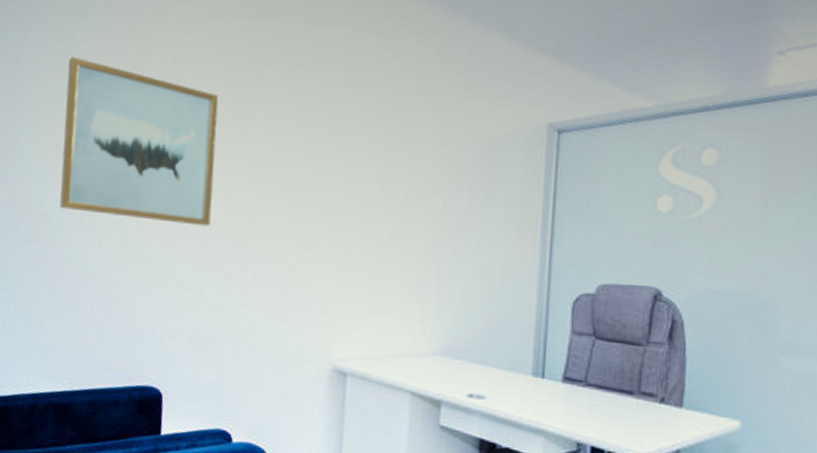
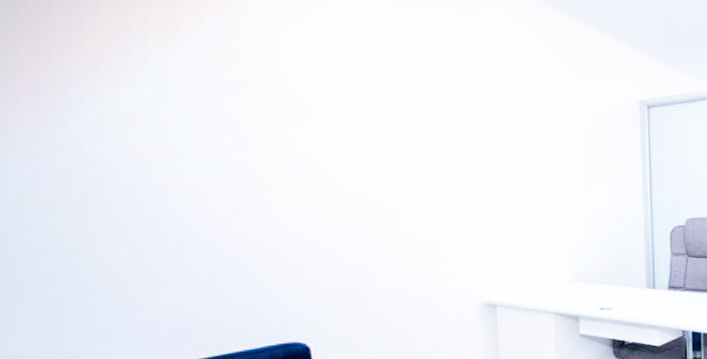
wall art: present [59,56,219,227] -> none [128,17,339,191]

